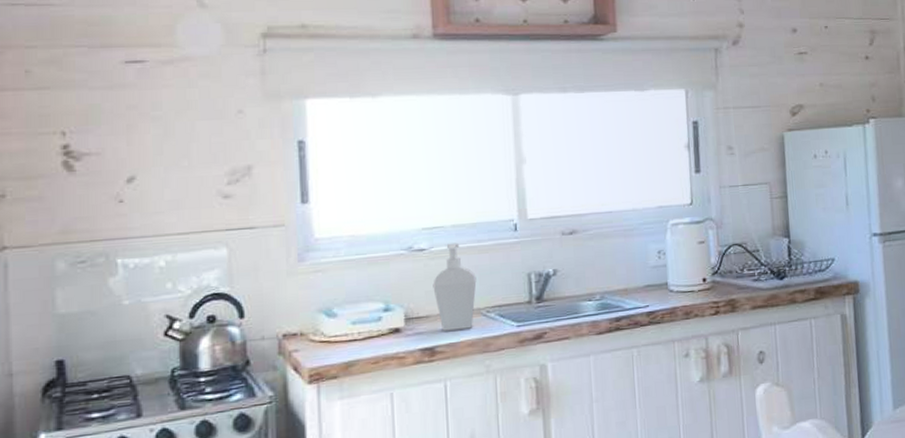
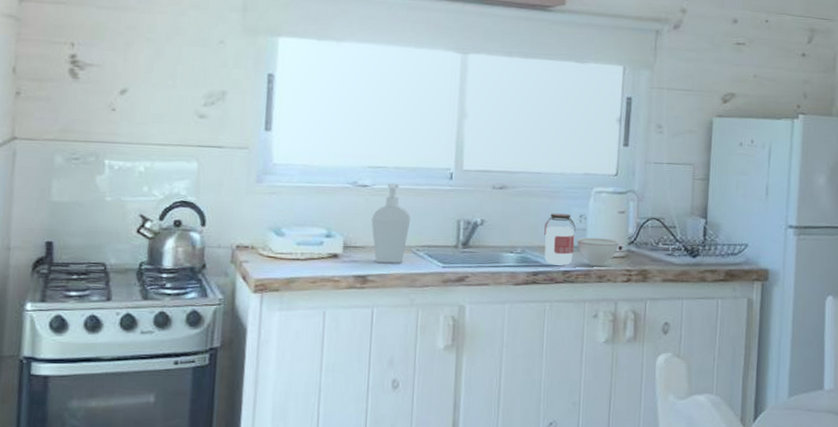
jar: none [622,251,657,308] -> present [544,213,576,266]
bowl: none [657,271,703,304] -> present [576,237,620,267]

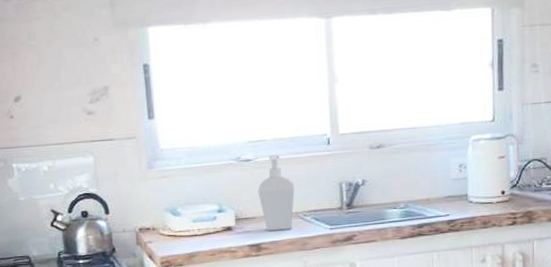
jar: present [544,213,576,266] -> none [425,165,457,216]
bowl: present [576,237,620,267] -> none [458,184,502,214]

